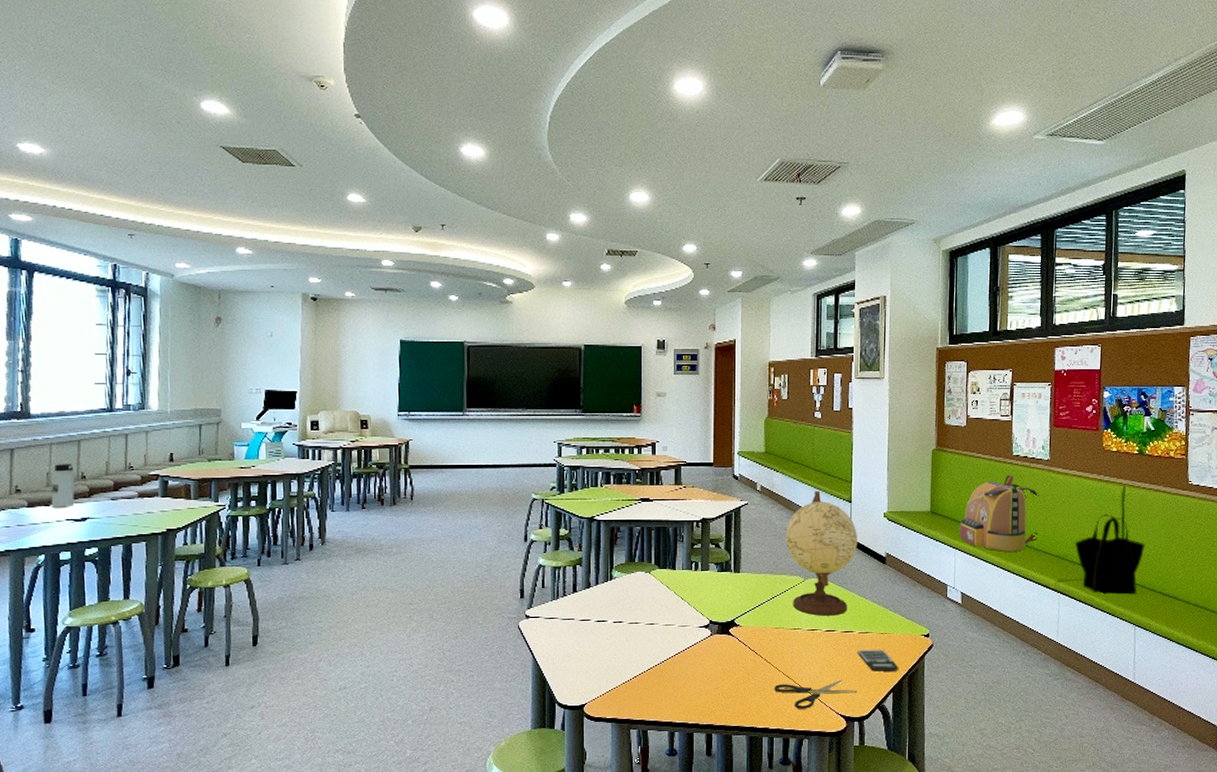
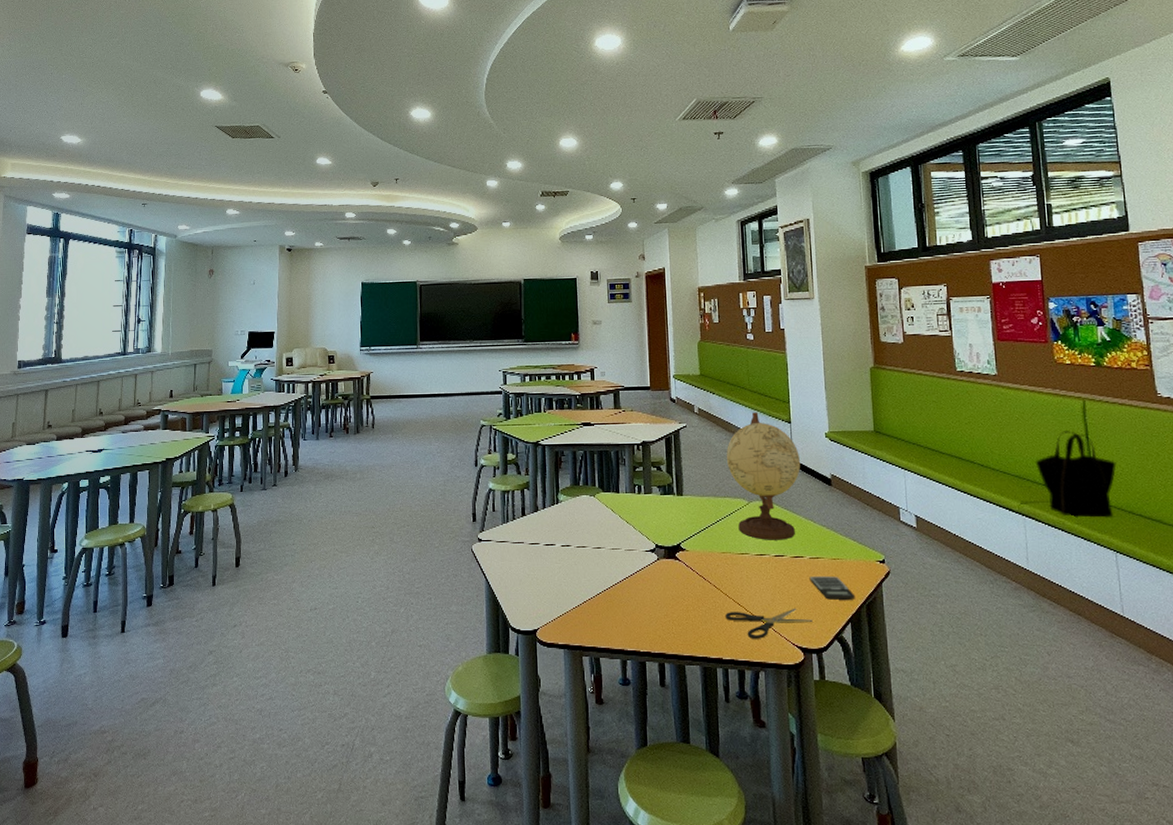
water bottle: present [51,464,75,509] -> none [75,402,94,442]
backpack: present [958,475,1039,553] -> none [905,391,993,473]

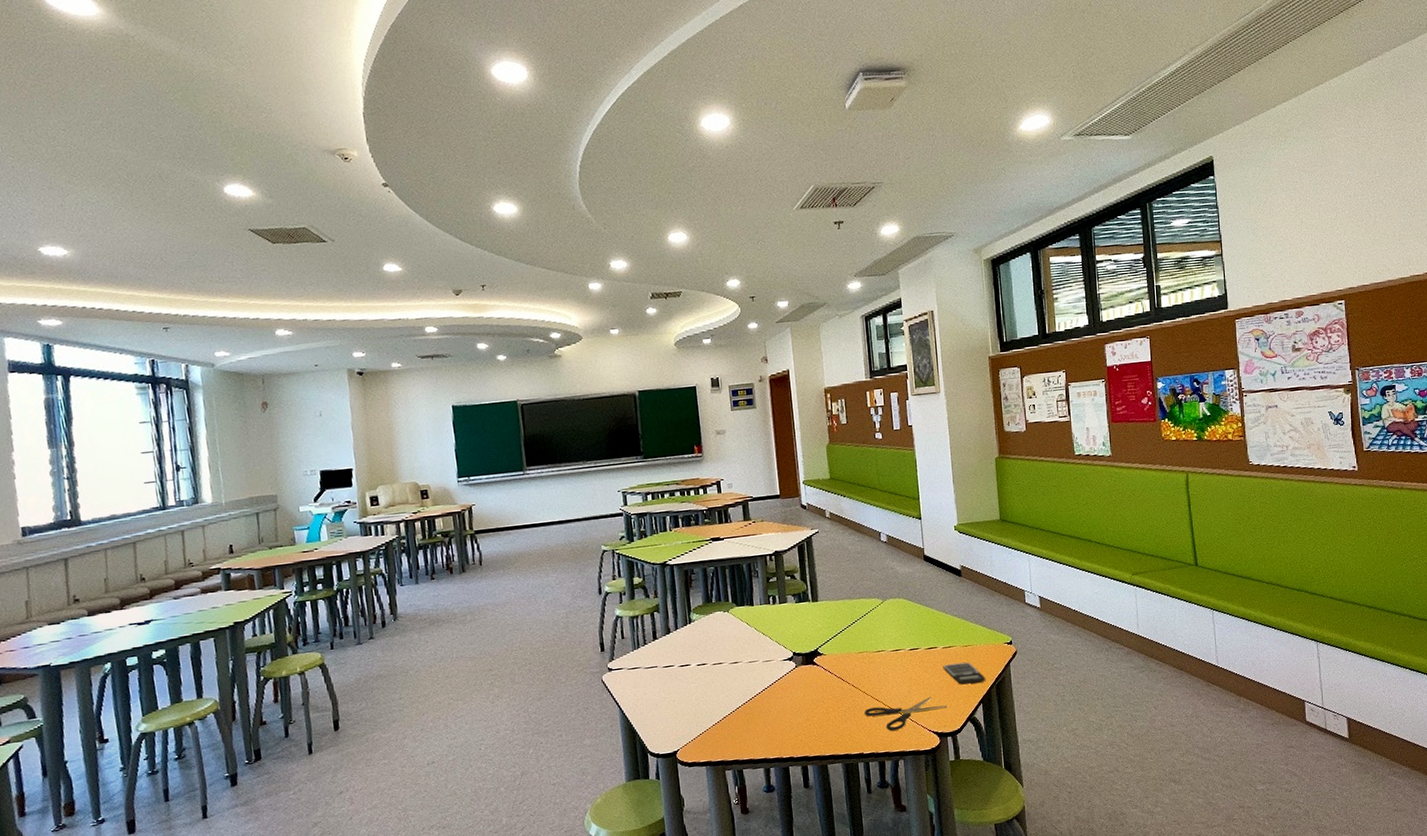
globe: present [726,412,800,540] -> none [859,511,932,636]
tote bag: present [1036,431,1117,518] -> none [1145,503,1214,583]

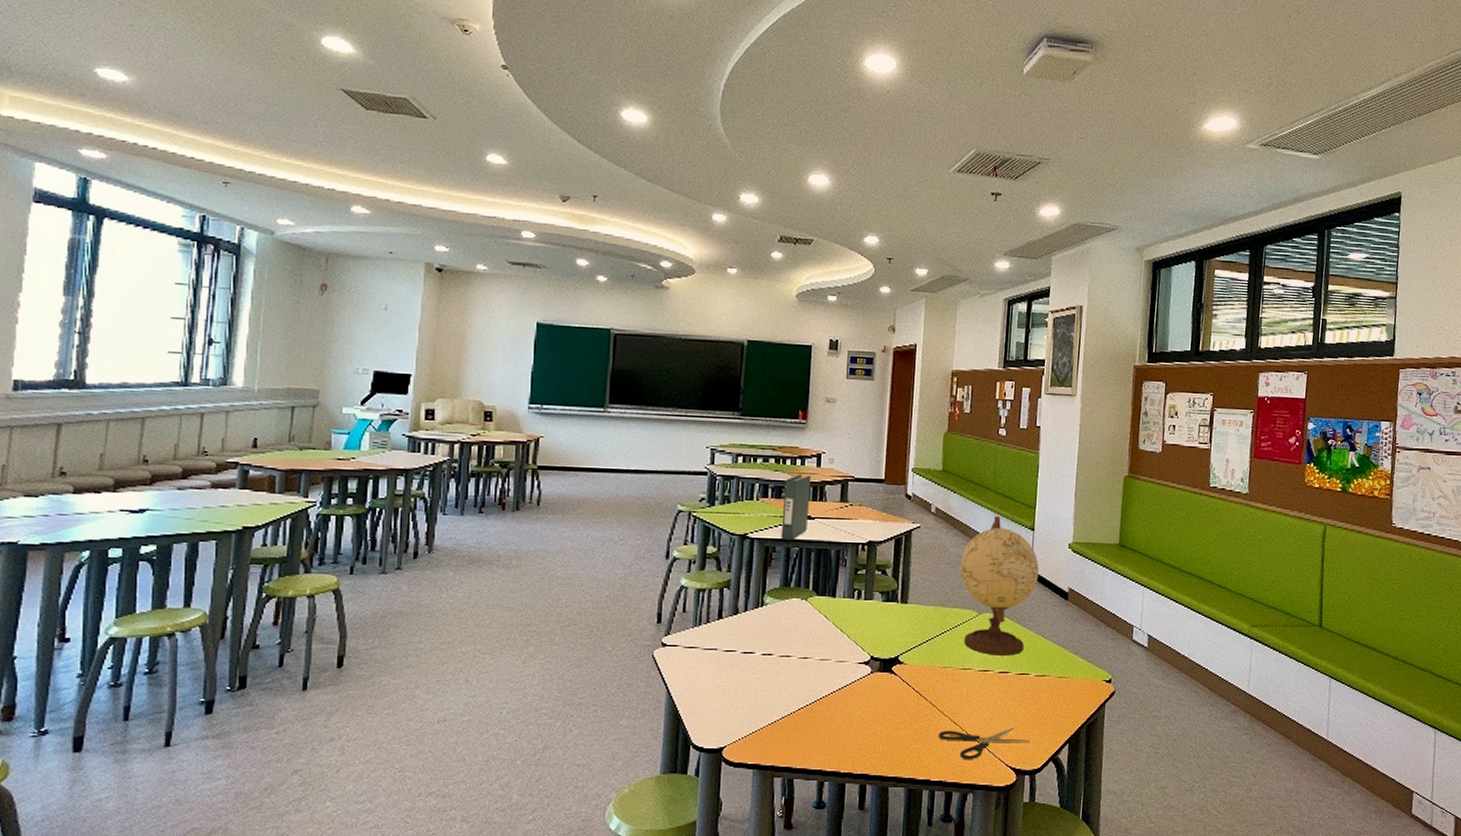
binder: none [692,501,719,563] -> present [780,474,812,540]
globe: none [859,511,932,636] -> present [960,516,1039,656]
calculator: present [943,662,986,685] -> none [1032,694,1077,720]

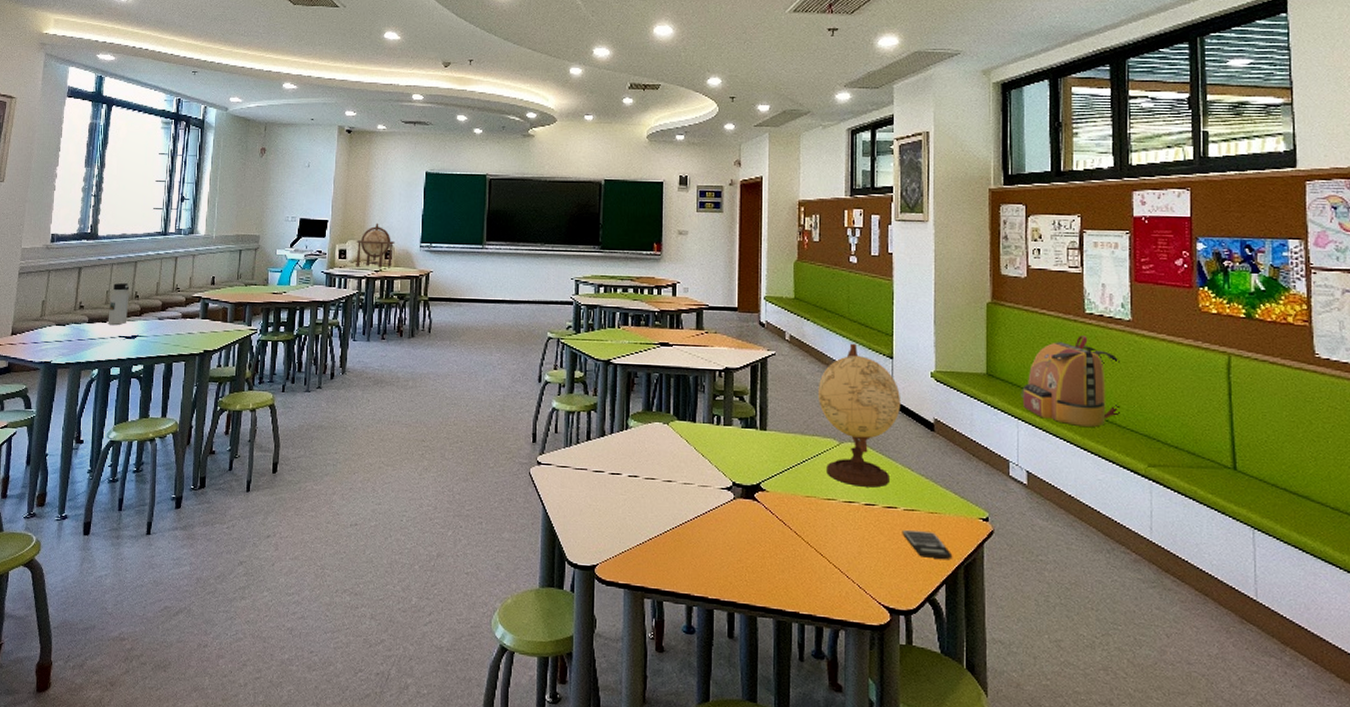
water bottle: none [103,444,135,497] -> present [108,283,130,326]
globe: none [447,379,497,432] -> present [356,223,395,268]
binder: present [780,474,812,540] -> none [641,303,668,366]
scissors: present [939,727,1030,759] -> none [805,562,903,594]
calculator: none [1032,694,1077,720] -> present [902,529,953,559]
backpack: none [1148,508,1235,593] -> present [1020,335,1120,428]

